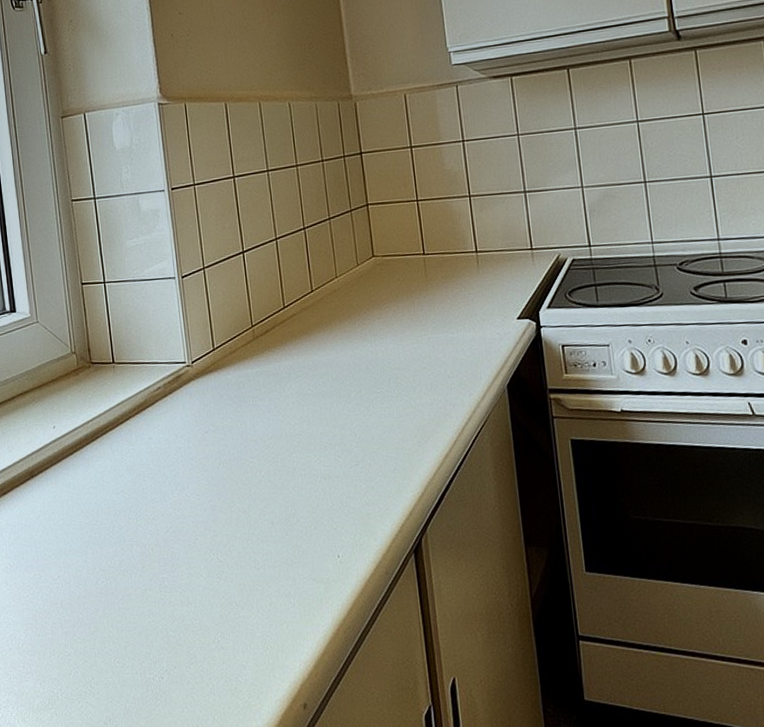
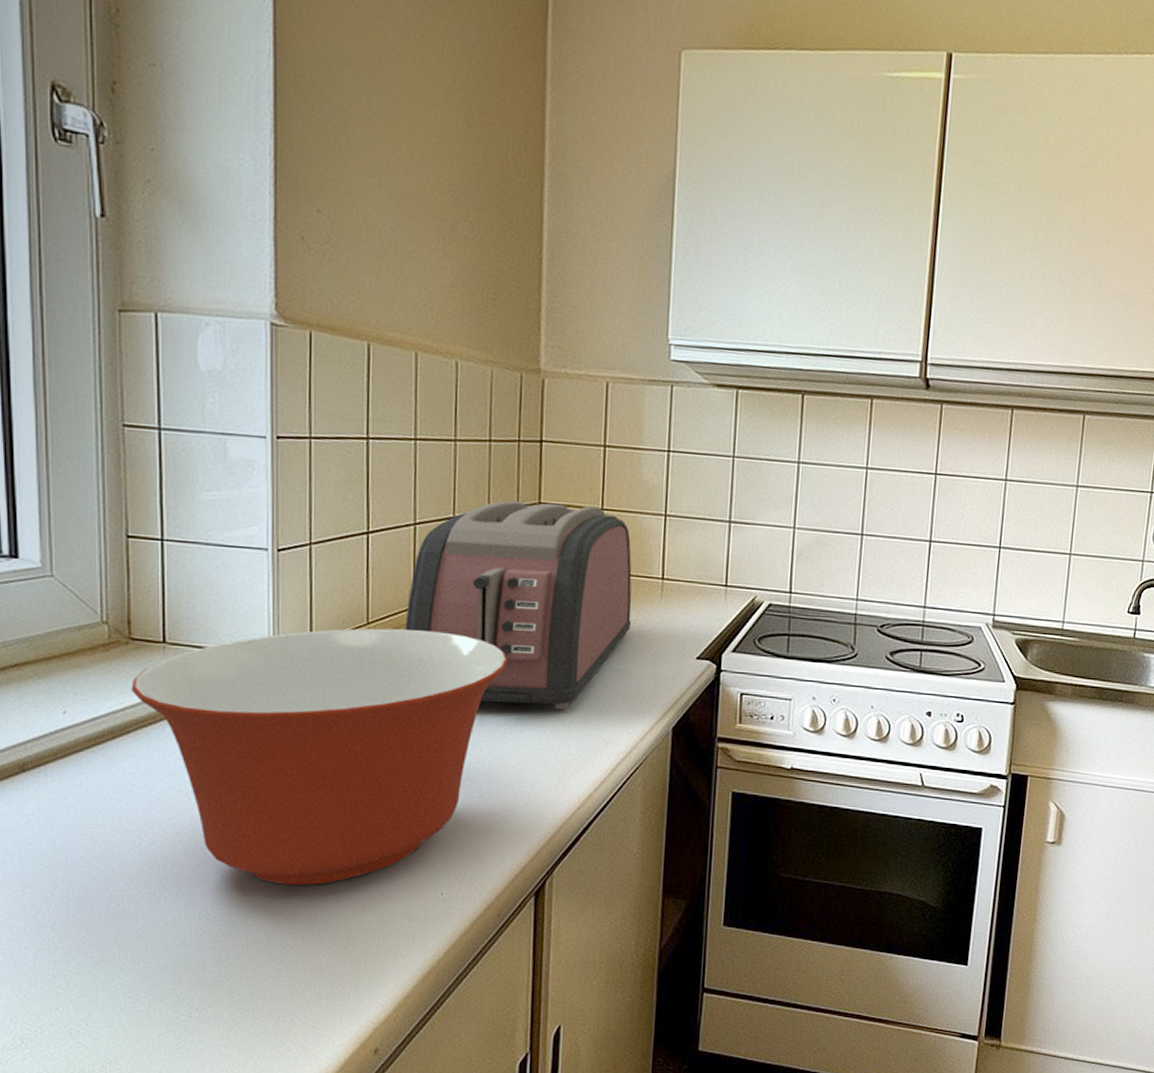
mixing bowl: none [95,325,363,557] -> present [131,628,509,885]
toaster: none [279,199,457,382] -> present [405,501,632,710]

